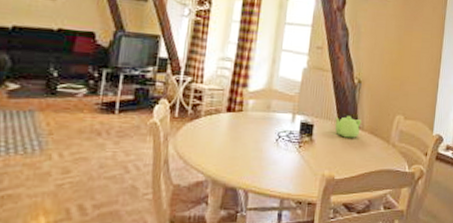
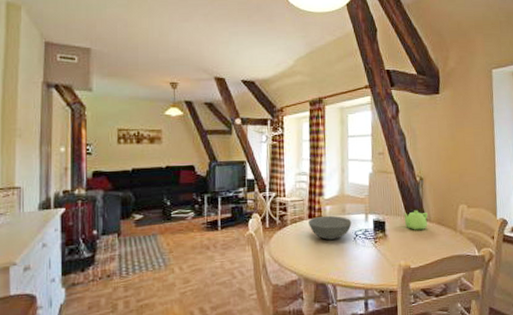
bowl: none [226,110,276,139] -> present [309,215,352,240]

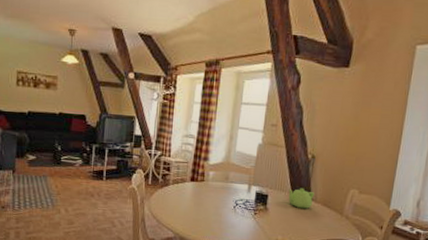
bowl: present [309,215,352,240] -> none [190,180,234,205]

